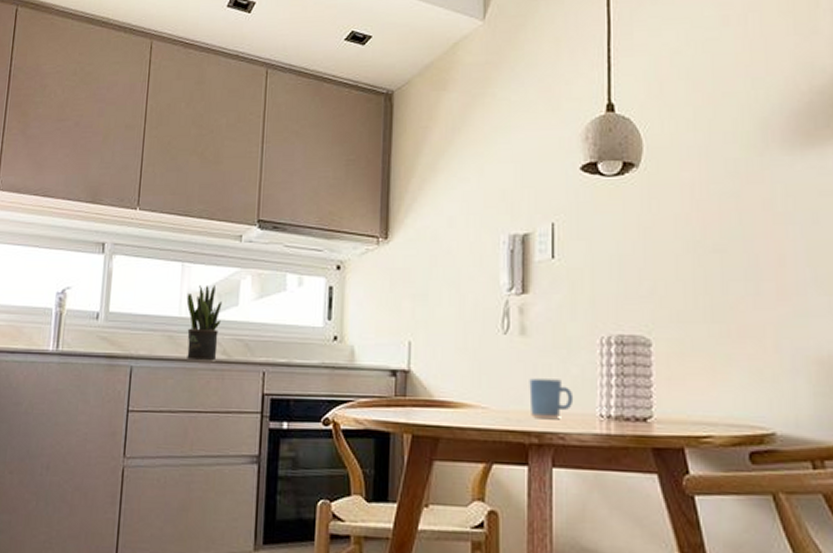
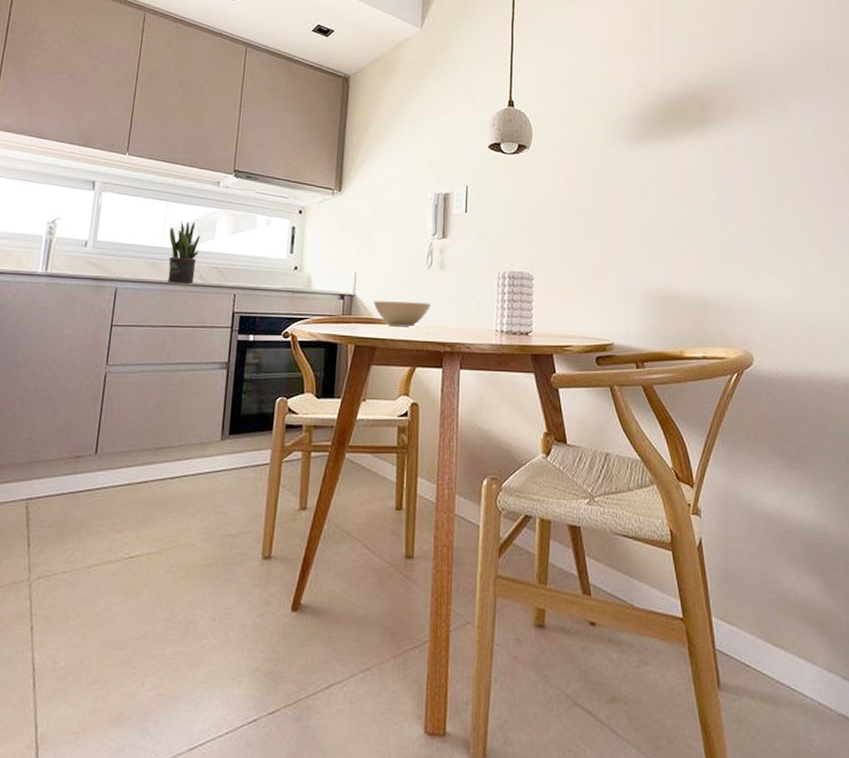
bowl: none [433,377,510,412] -> present [373,301,431,327]
mug: present [529,378,574,418] -> none [445,302,478,332]

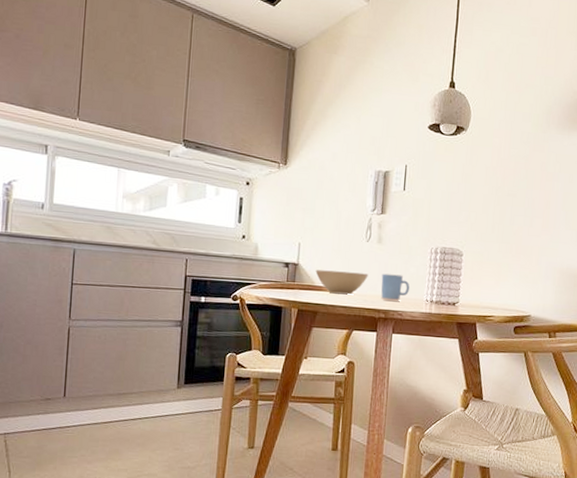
potted plant: present [167,220,200,285] -> none [122,187,152,249]
mug: none [445,302,478,332] -> present [381,273,410,301]

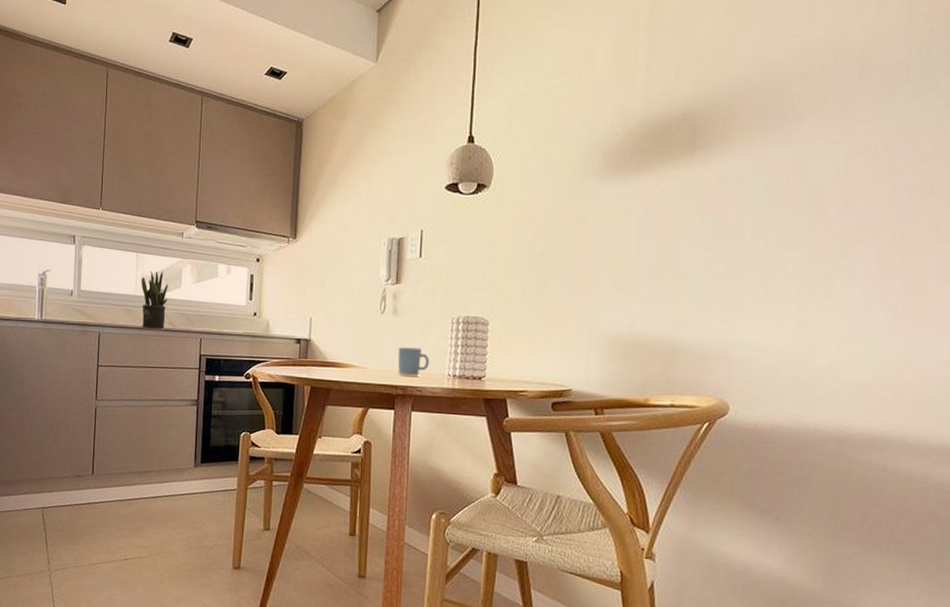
potted plant: none [122,187,152,249] -> present [141,270,168,330]
bowl: present [315,269,368,295] -> none [328,345,384,371]

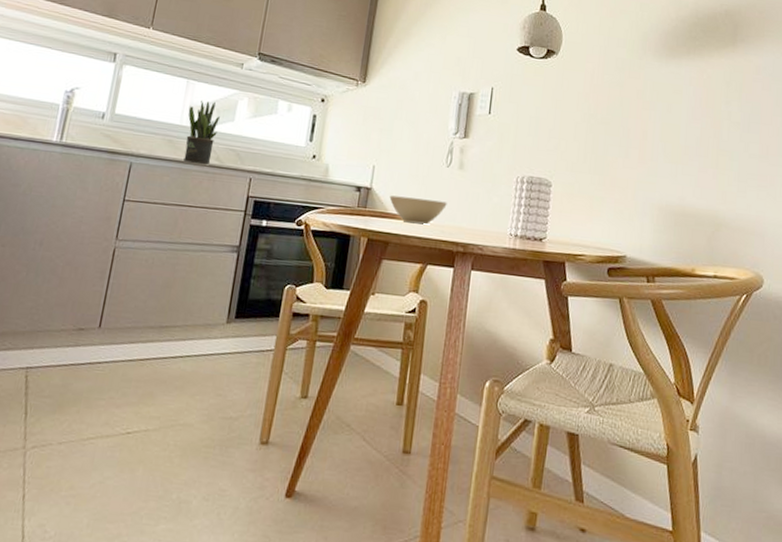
bowl: none [328,345,384,371] -> present [389,195,447,225]
mug: present [397,347,430,376] -> none [460,202,493,234]

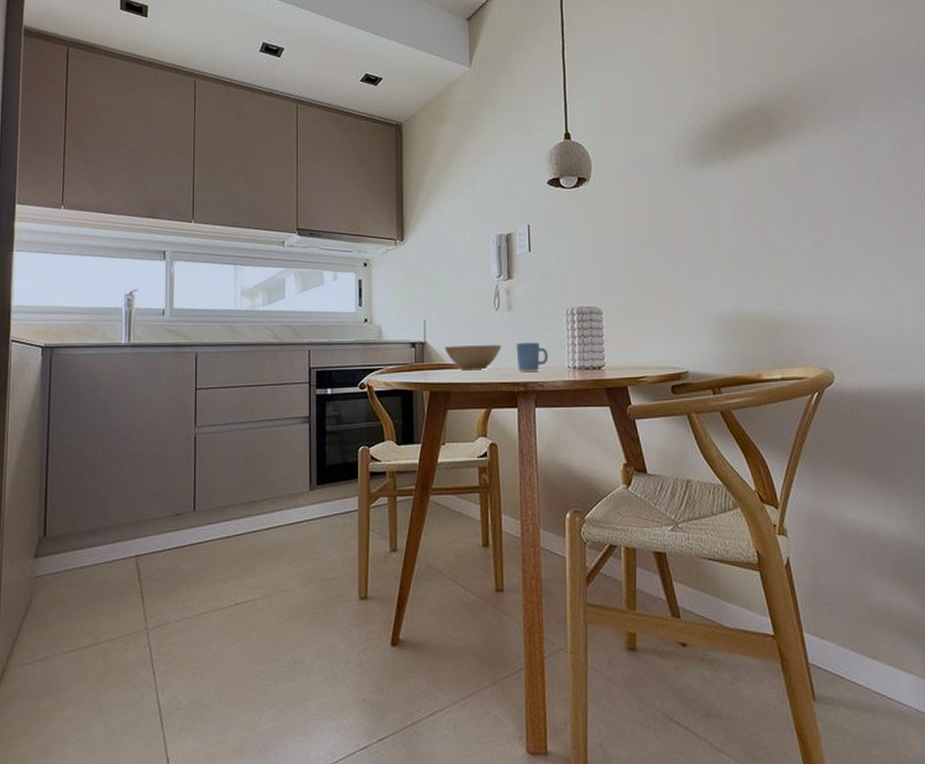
potted plant: present [183,100,220,165] -> none [240,282,271,345]
mug: none [460,202,493,234] -> present [516,342,549,372]

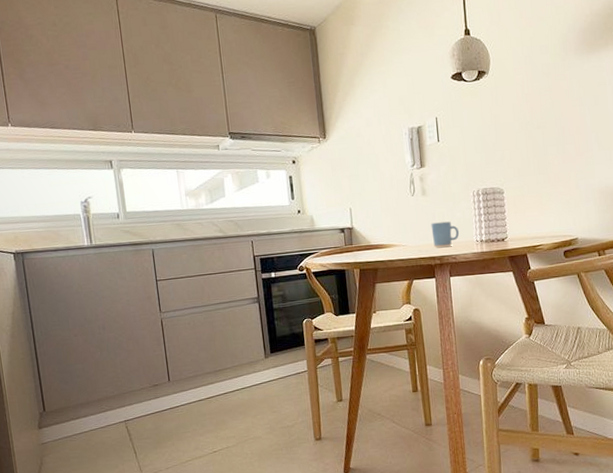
bowl: present [444,345,502,371] -> none [369,225,419,250]

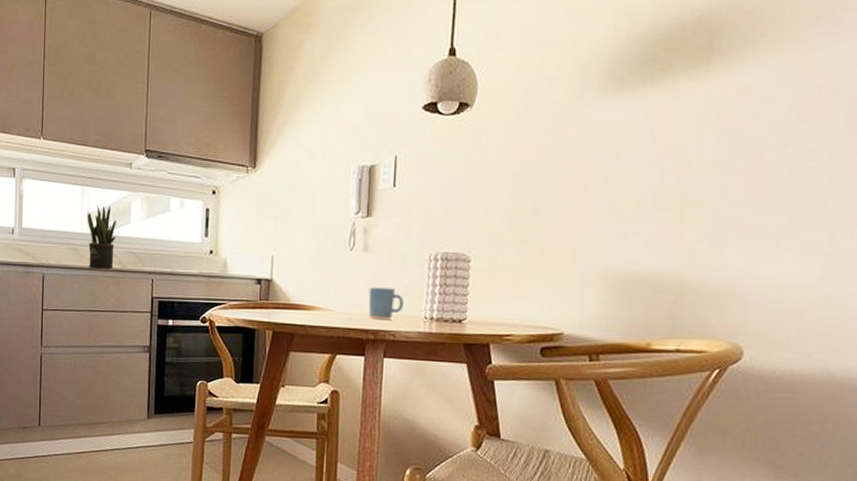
potted plant: none [185,183,216,240] -> present [87,205,116,270]

